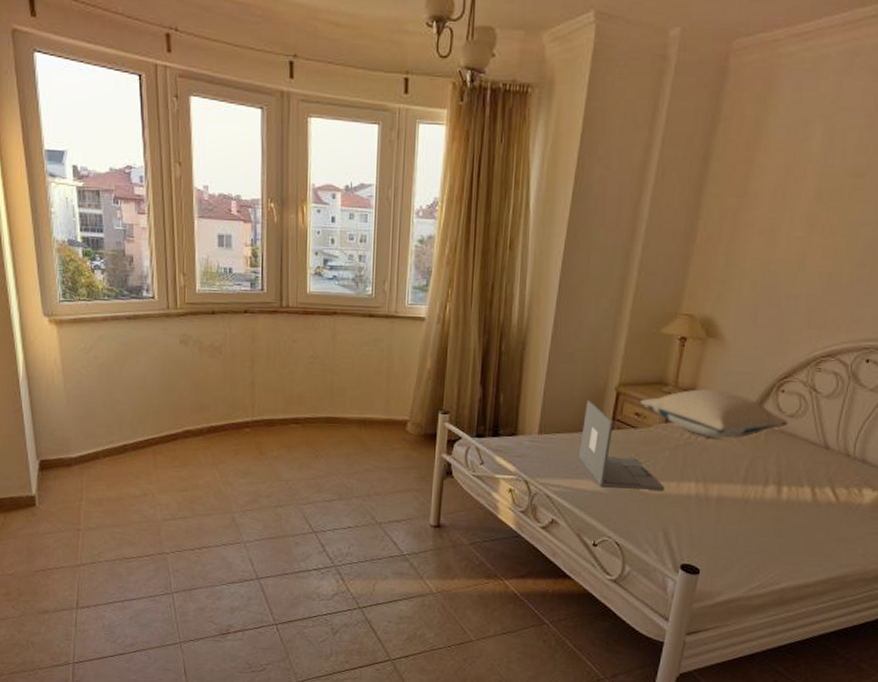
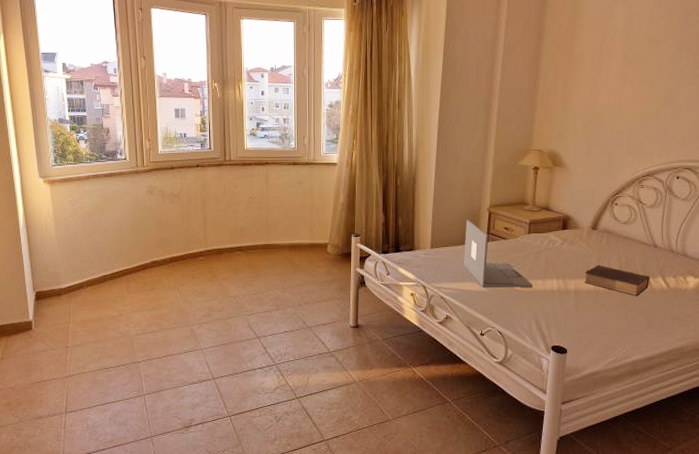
pillow: present [640,389,789,439] -> none [508,206,623,244]
book: none [731,468,815,510] -> present [585,265,649,296]

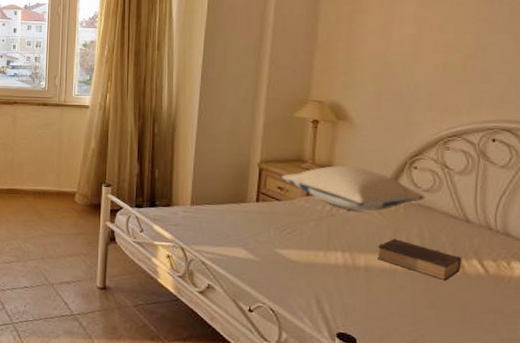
laptop: present [464,220,533,288] -> none [229,176,313,259]
pillow: none [508,206,623,244] -> present [282,166,425,212]

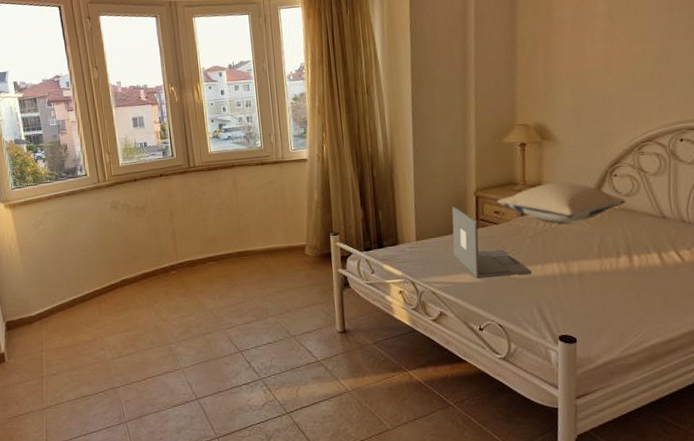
laptop: none [229,176,313,259] -> present [452,207,532,278]
book: present [377,239,461,281] -> none [589,243,661,274]

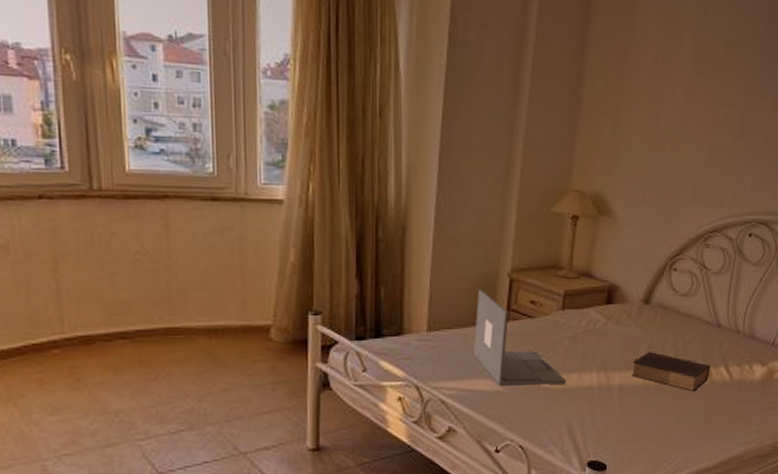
pillow: present [497,182,626,224] -> none [535,271,682,324]
book: none [589,243,661,274] -> present [632,352,710,392]

